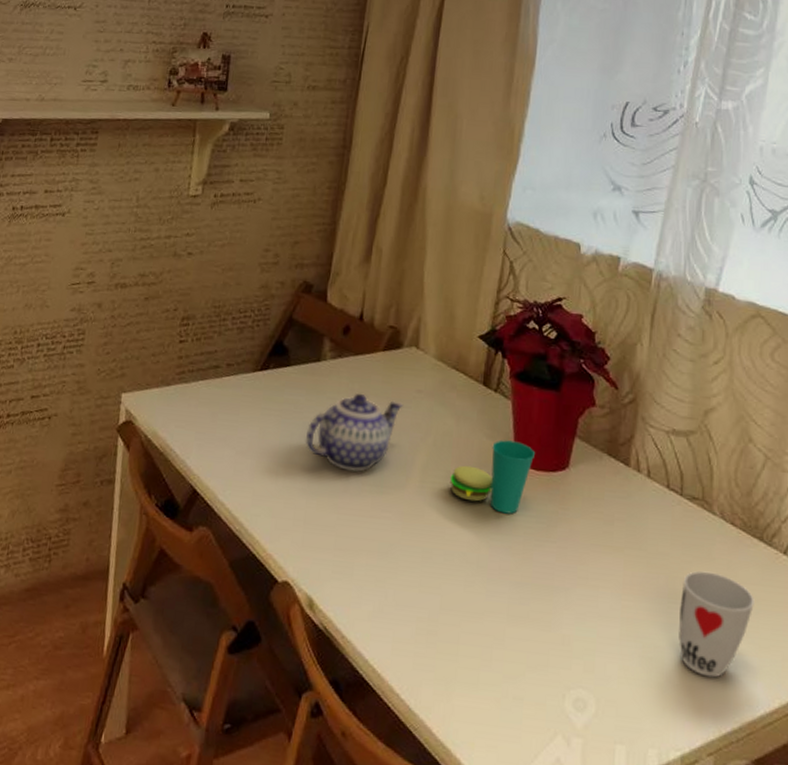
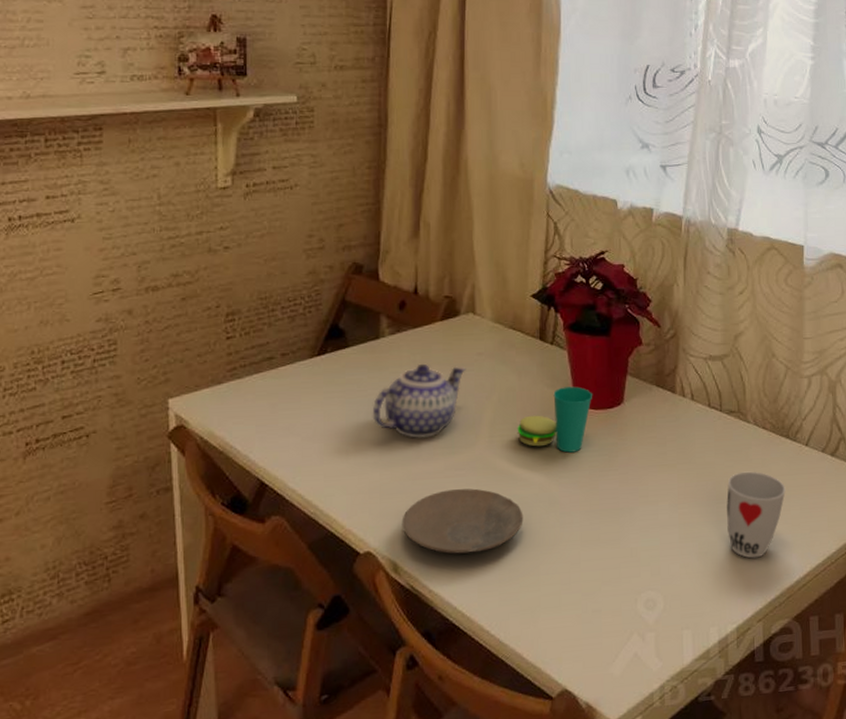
plate: none [322,531,448,606] -> present [402,488,524,554]

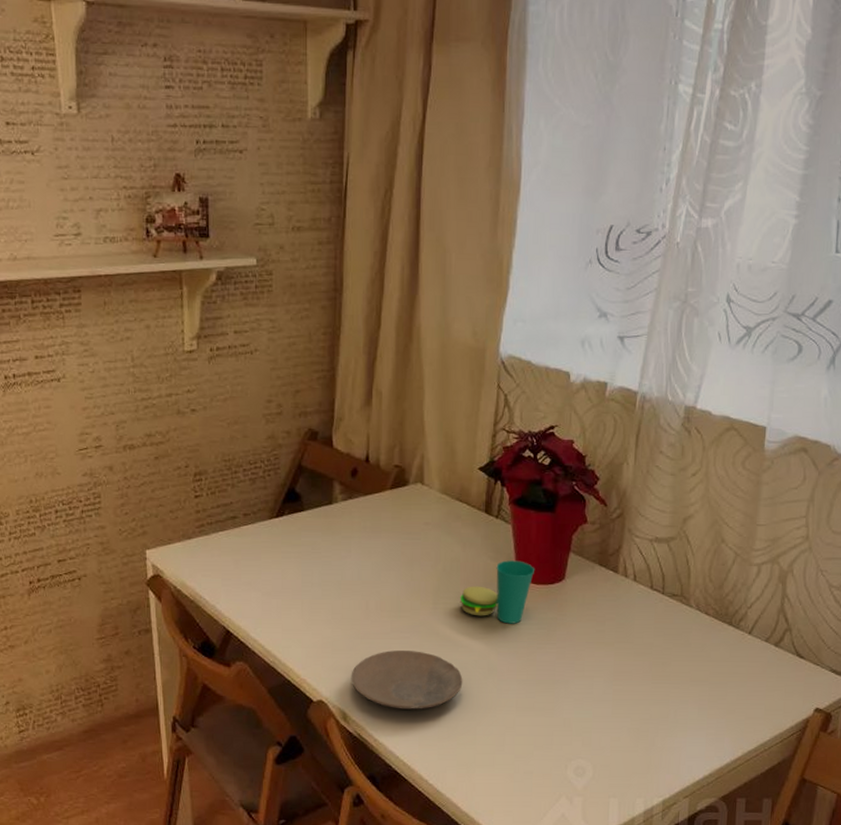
teapot: present [372,363,466,438] -> none [325,530,414,600]
cup: present [727,471,786,559] -> none [661,655,724,739]

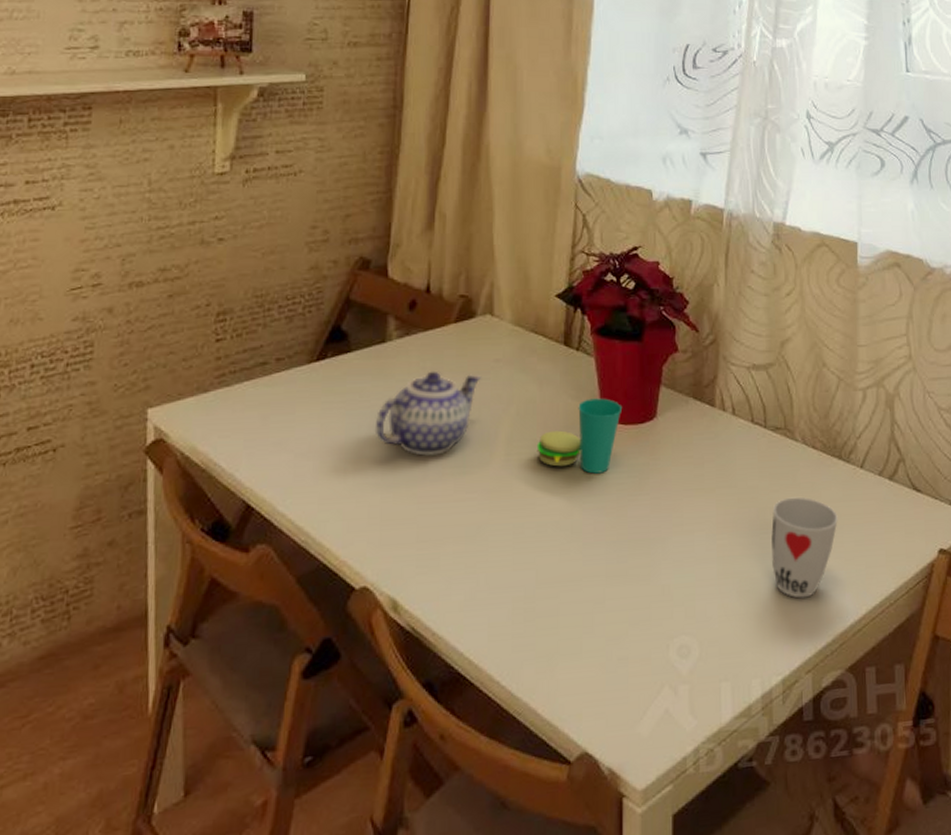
teapot: none [325,530,414,600] -> present [374,371,482,456]
plate: present [351,650,463,709] -> none [404,514,542,591]
cup: none [661,655,724,739] -> present [771,497,838,599]

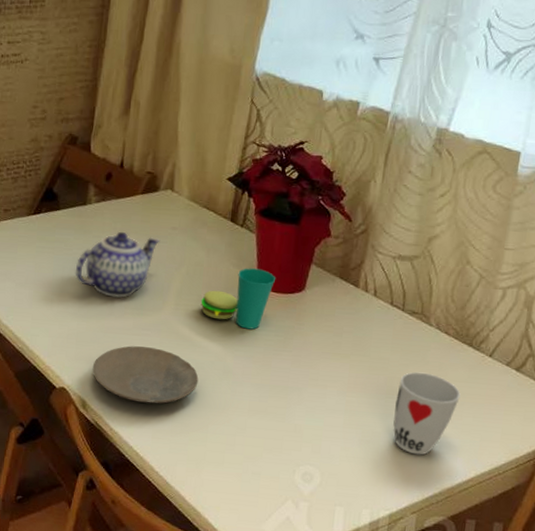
plate: none [404,514,542,591] -> present [92,346,199,404]

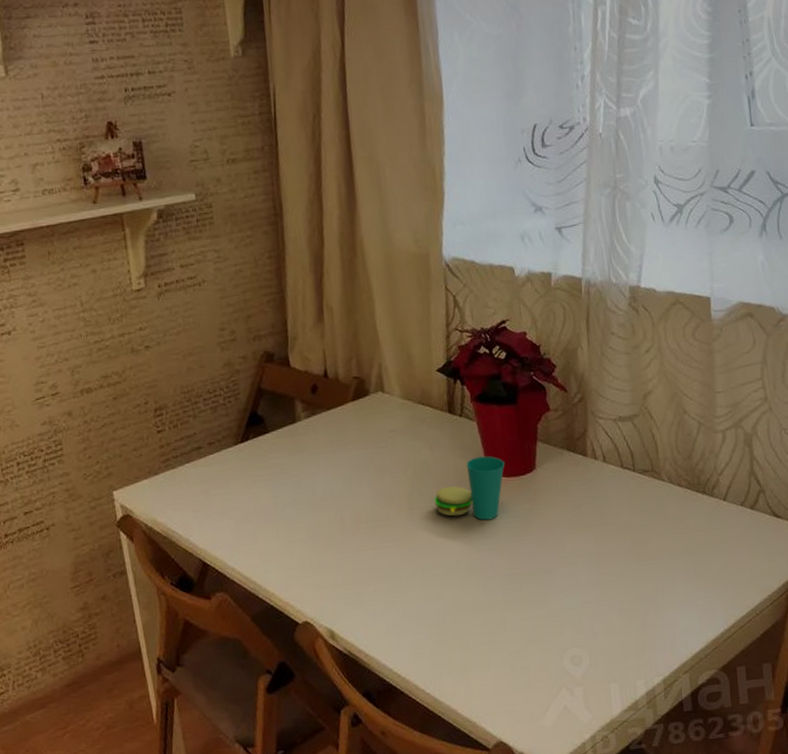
teapot: present [75,231,161,298] -> none [297,443,381,515]
plate: present [92,346,199,404] -> none [334,559,448,621]
cup: present [393,372,461,455] -> none [645,528,705,613]

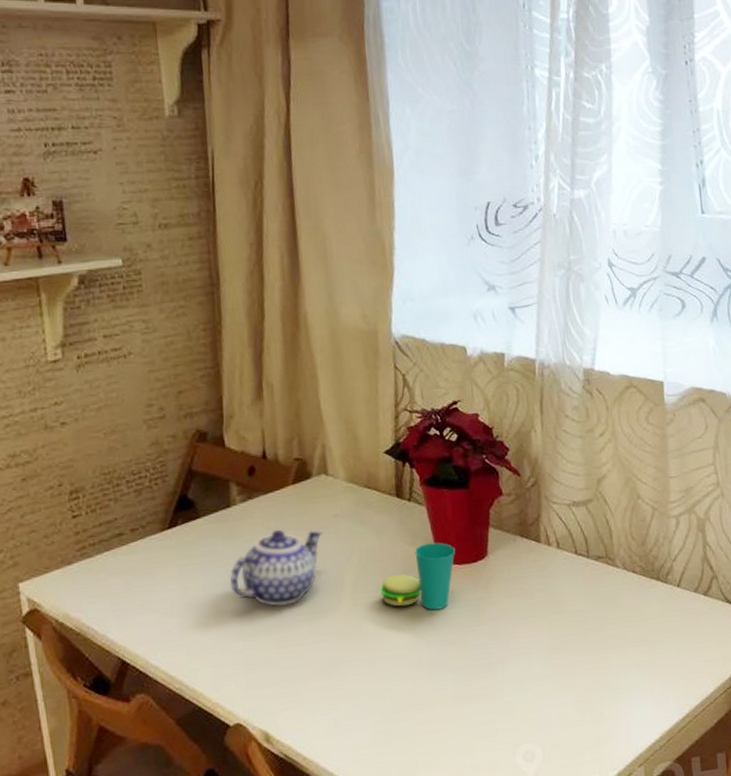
teapot: none [297,443,381,515] -> present [230,529,323,606]

